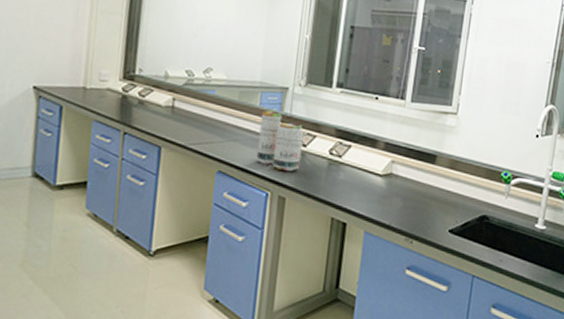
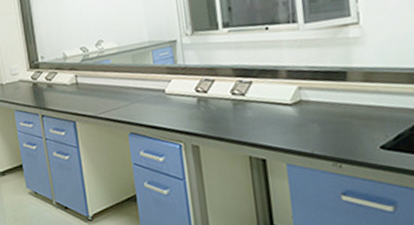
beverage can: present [256,110,304,172] -> none [157,65,206,121]

